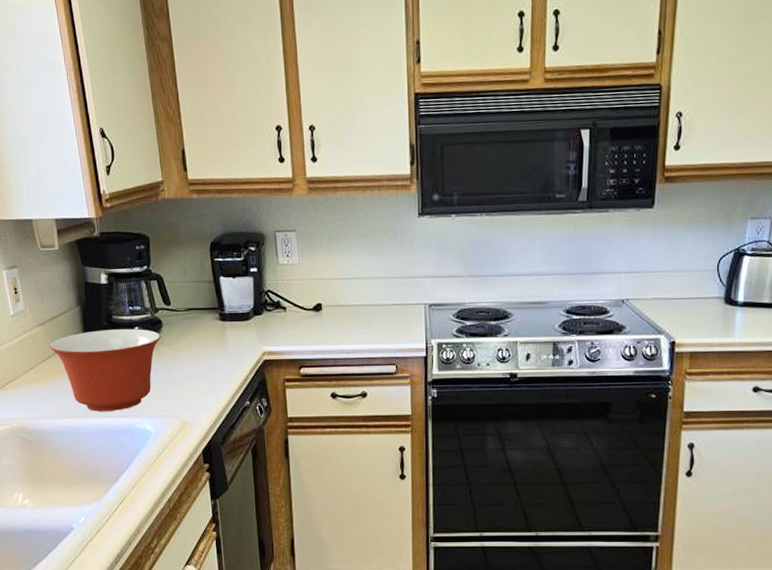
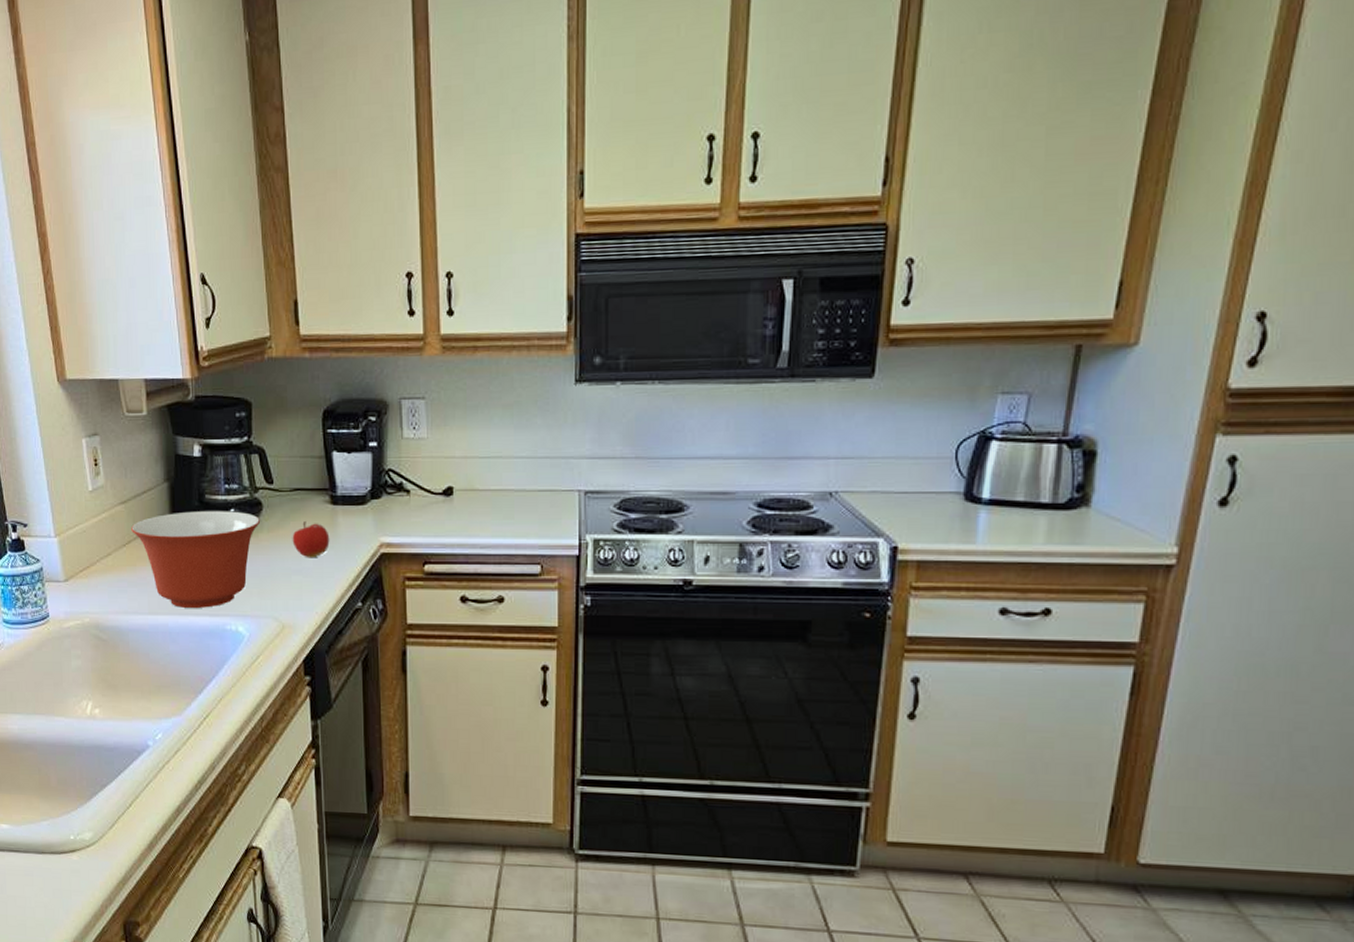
fruit: none [188,336,221,366] -> present [292,522,330,558]

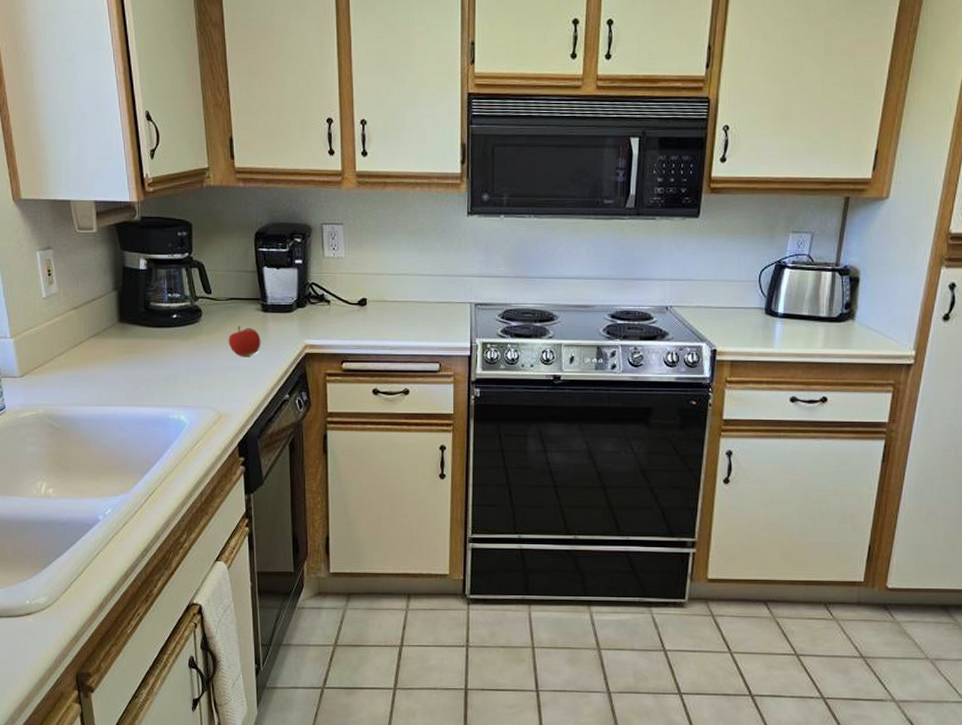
mixing bowl: present [131,511,261,608] -> none [83,316,200,400]

